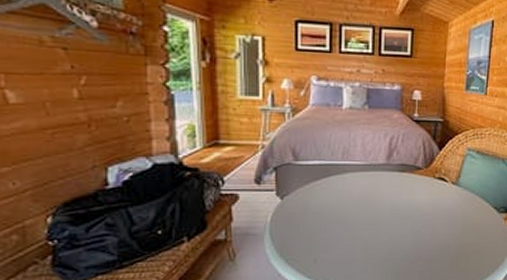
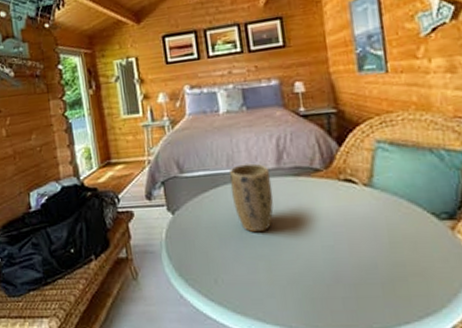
plant pot: none [342,158,380,219] -> present [229,163,274,233]

